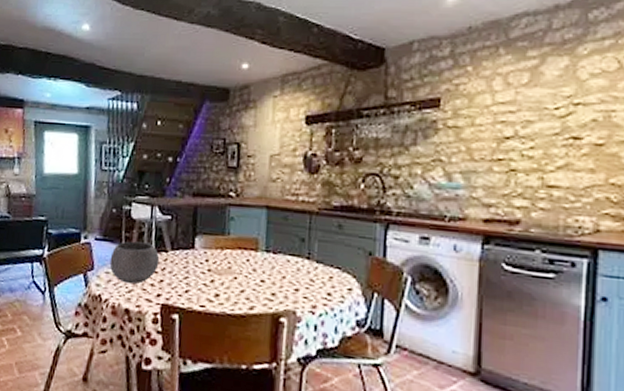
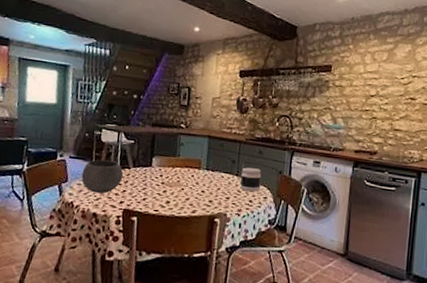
jar: none [313,247,343,281] -> present [240,167,262,192]

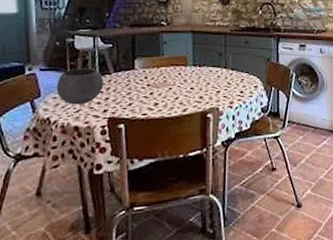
jar: present [240,167,262,192] -> none [229,59,250,83]

